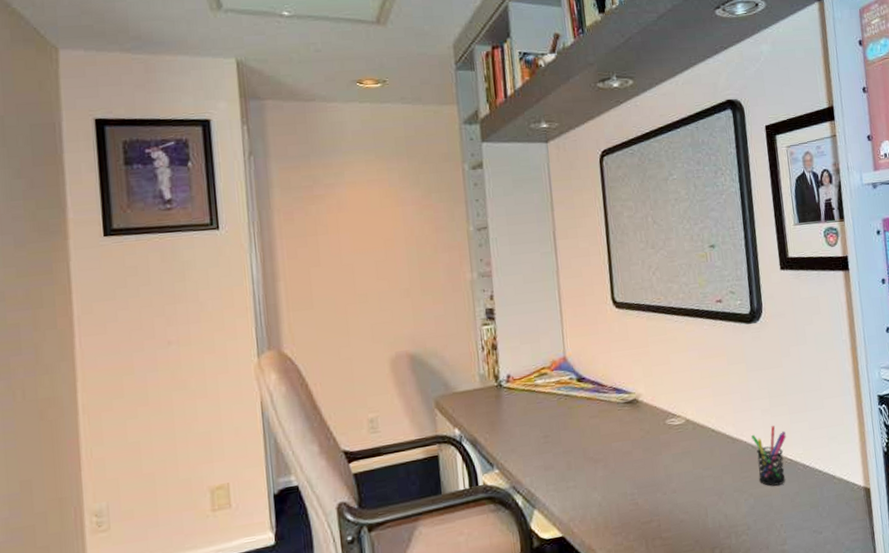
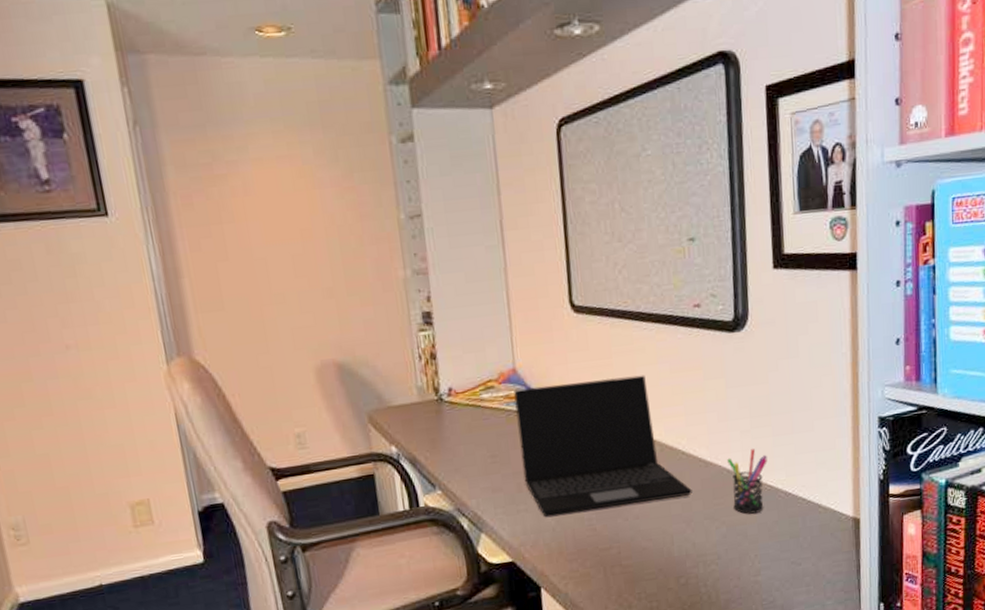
laptop: none [564,361,722,493] -> present [514,374,692,517]

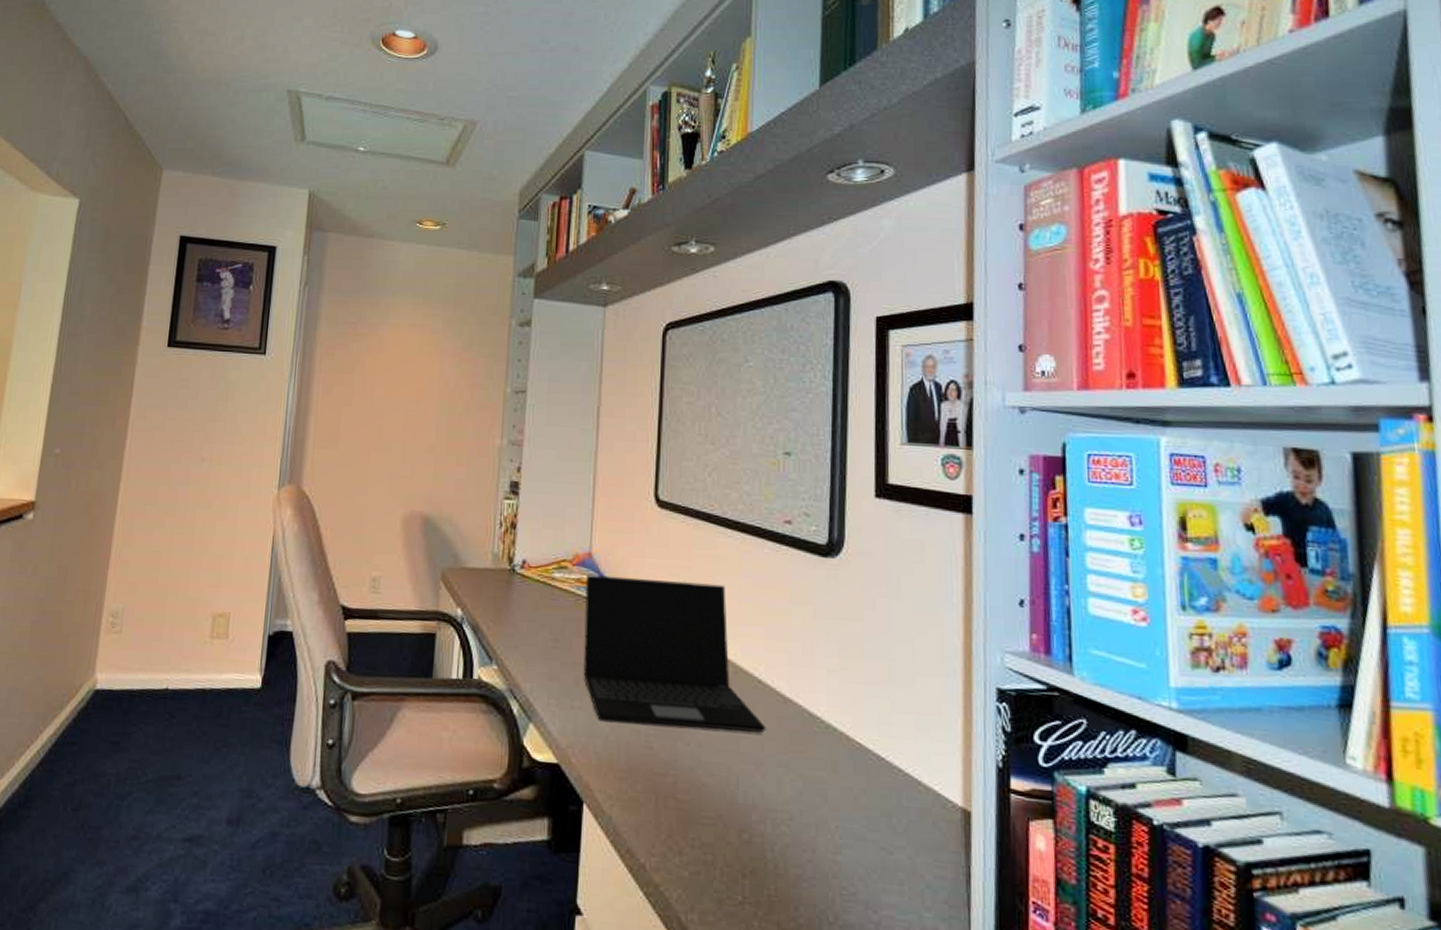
pen holder: present [727,448,767,514] -> none [810,692,857,774]

